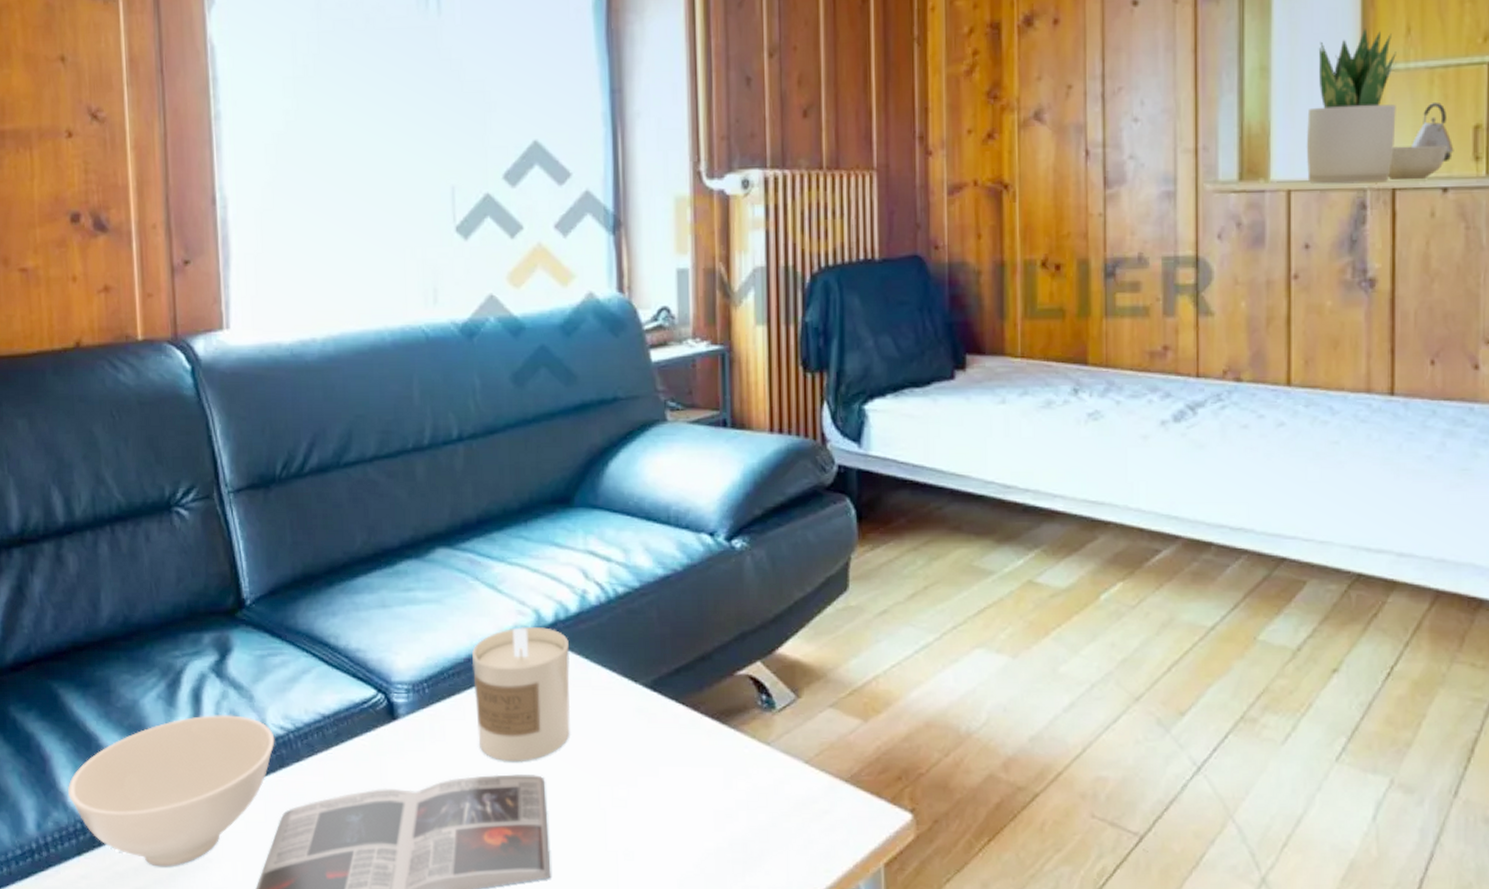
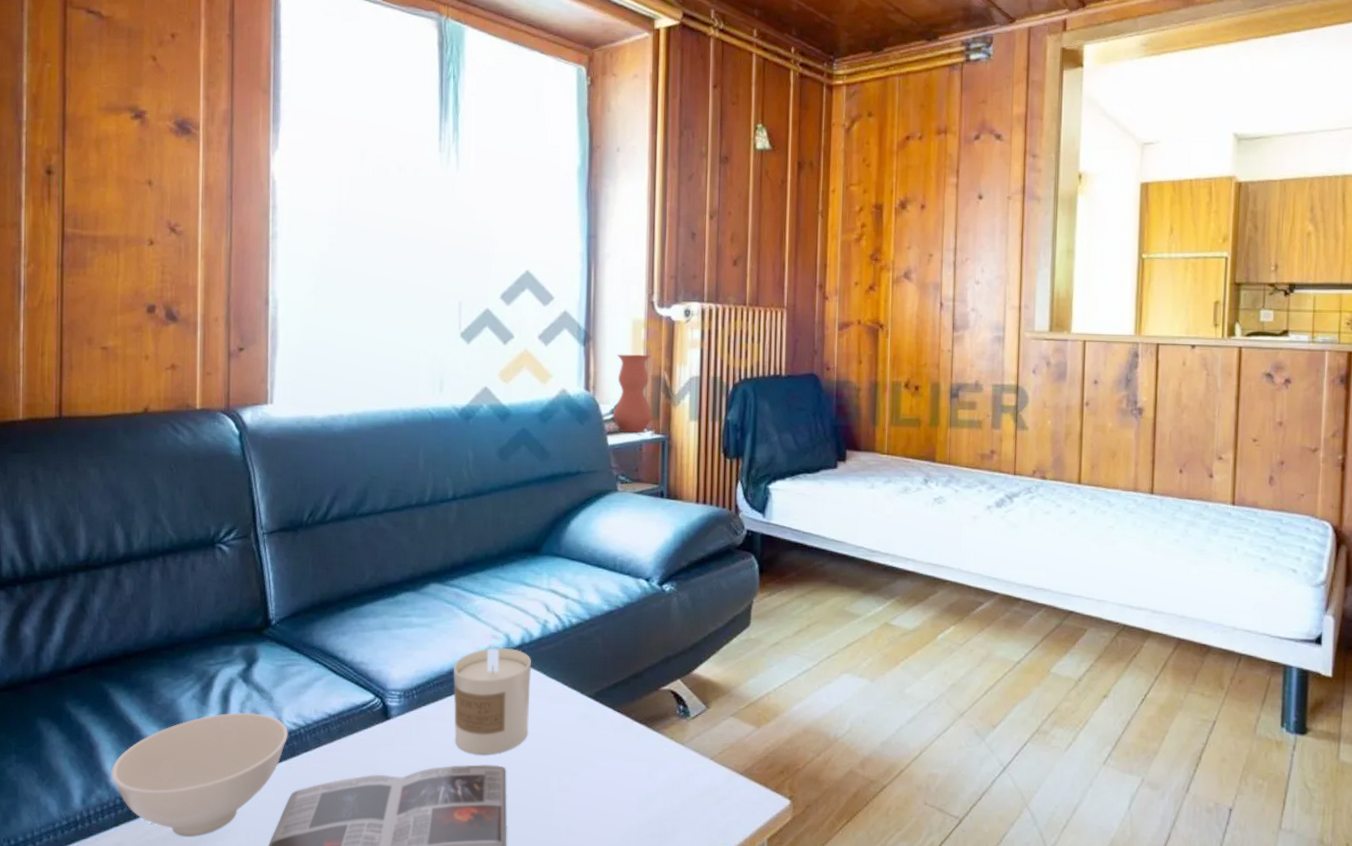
vase: none [655,242,706,346] -> present [612,354,652,433]
planter: present [1306,29,1396,184] -> none [1097,227,1163,339]
bowl: present [1388,145,1448,181] -> none [1154,313,1196,338]
kettle: present [1410,101,1454,163] -> none [1170,282,1200,327]

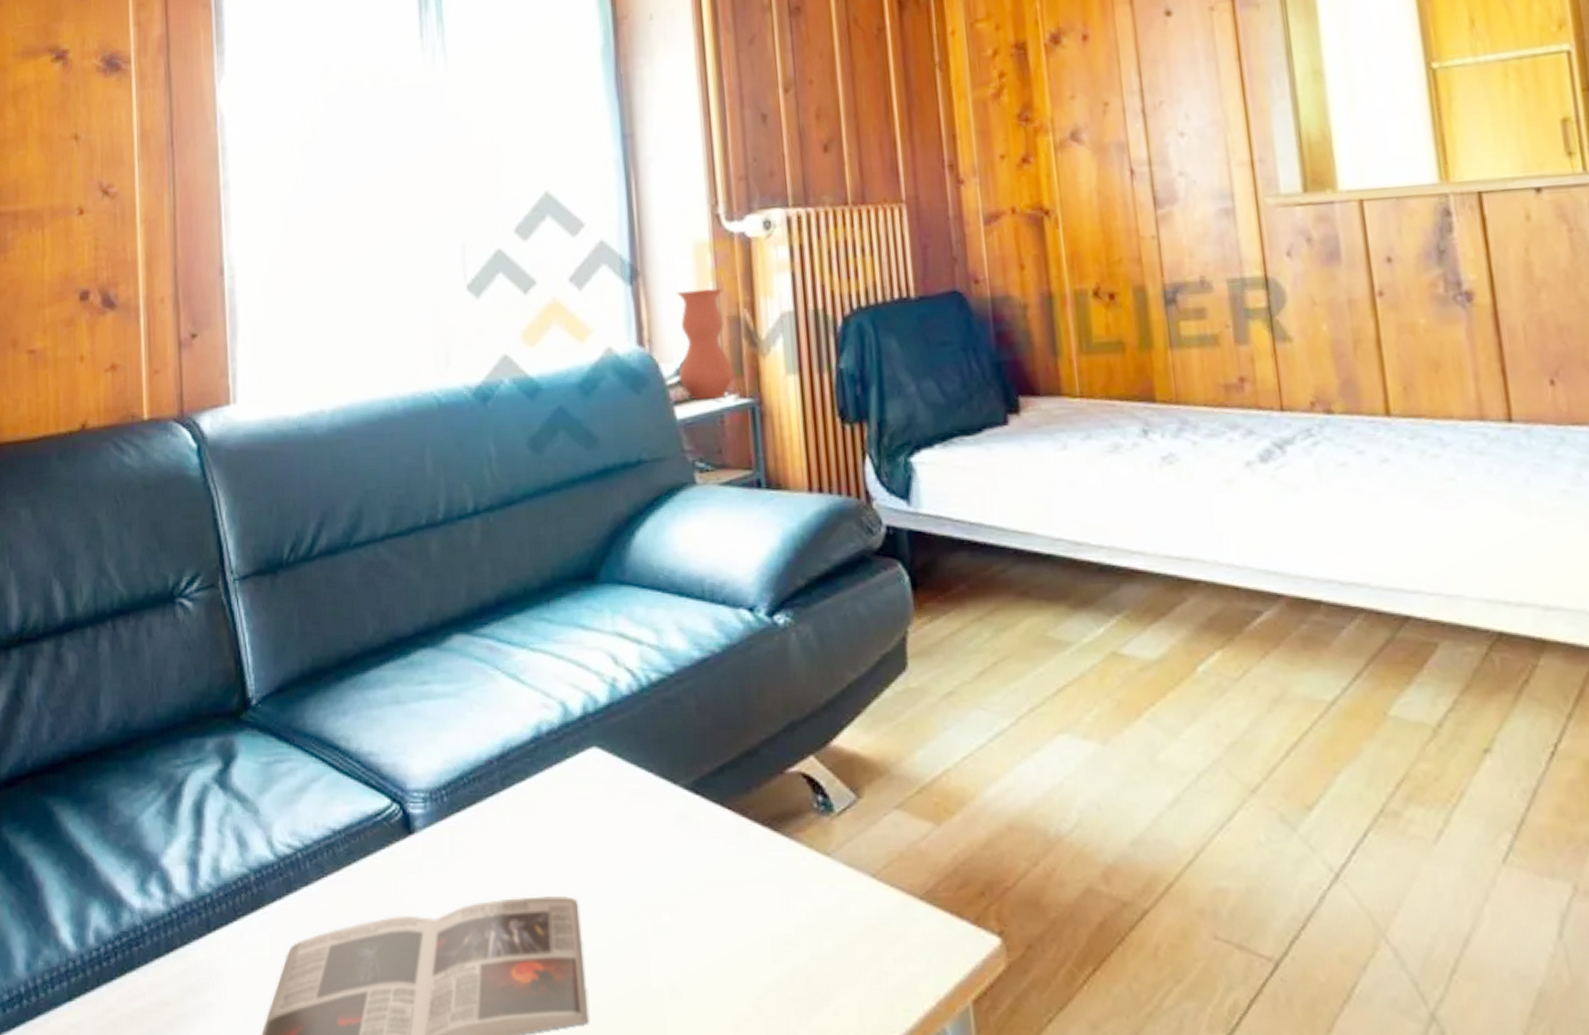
bowl: present [111,712,288,837] -> none [61,831,282,1014]
candle: present [453,647,532,755] -> none [493,721,604,882]

